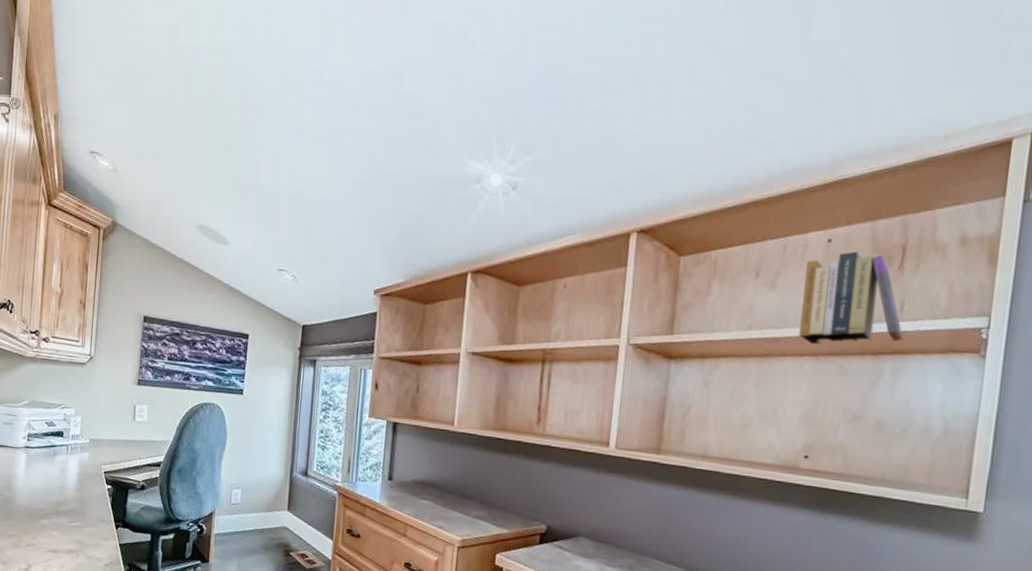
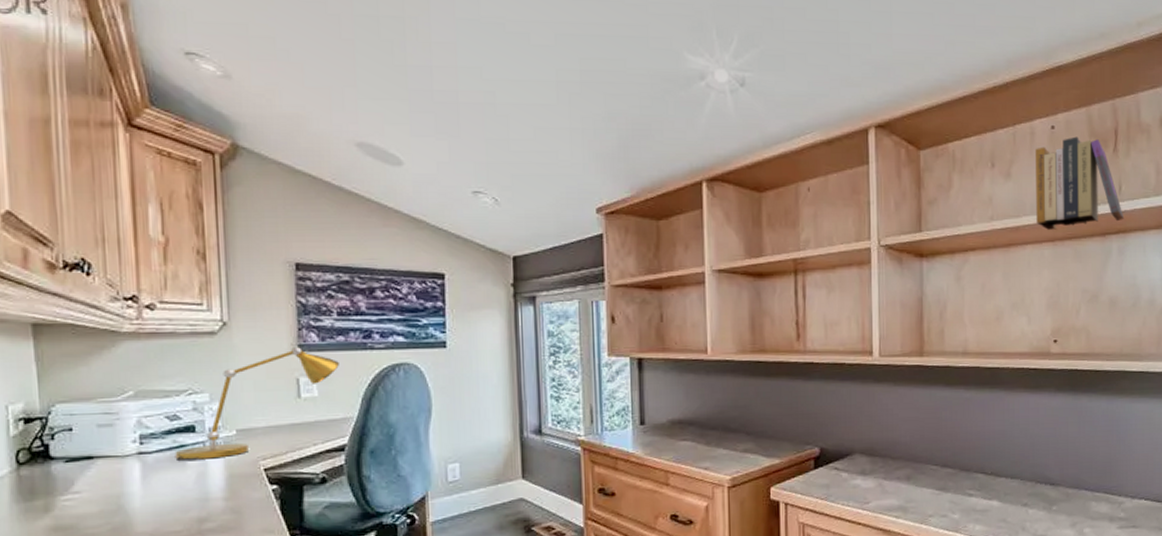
desk lamp: none [48,381,165,459] -> present [175,347,339,462]

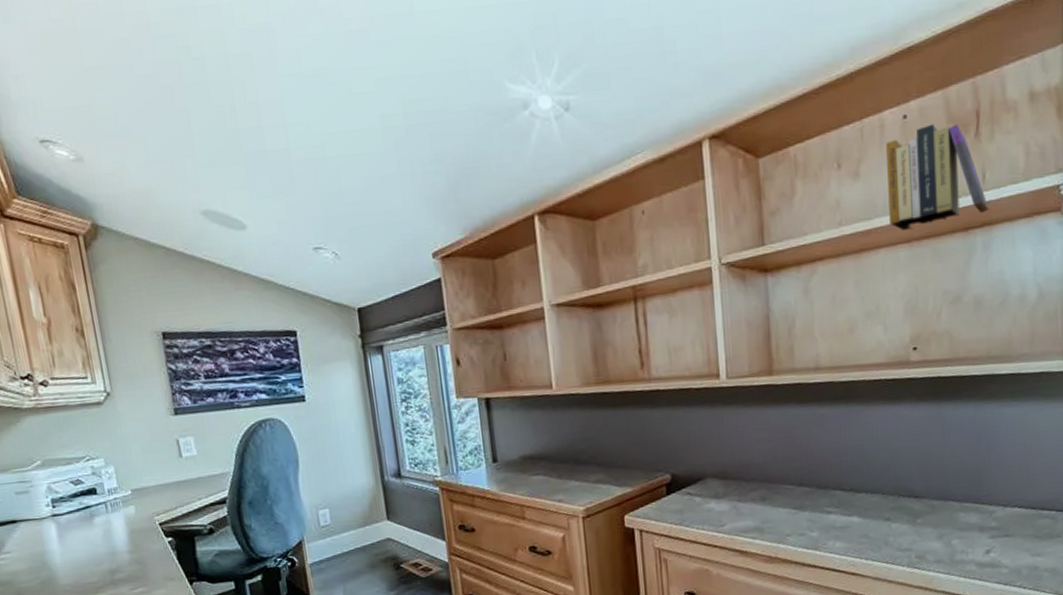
desk lamp: present [175,347,339,462] -> none [82,411,212,521]

